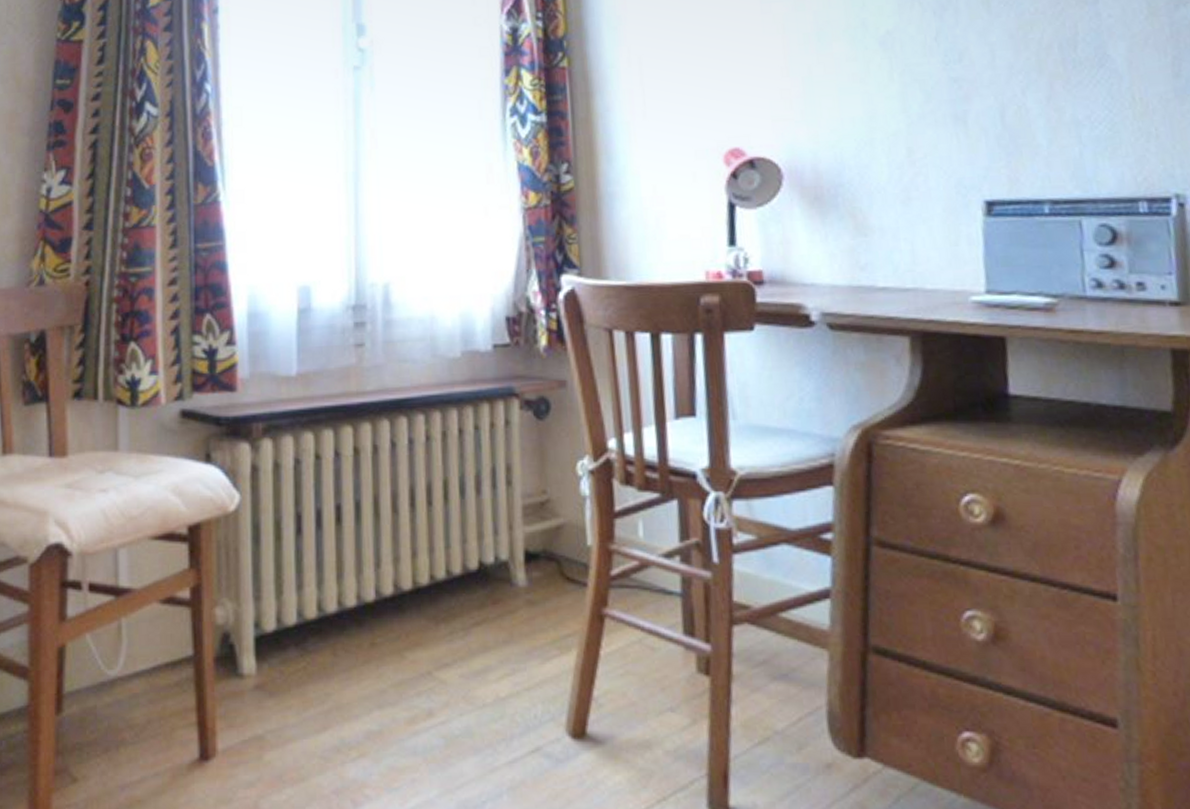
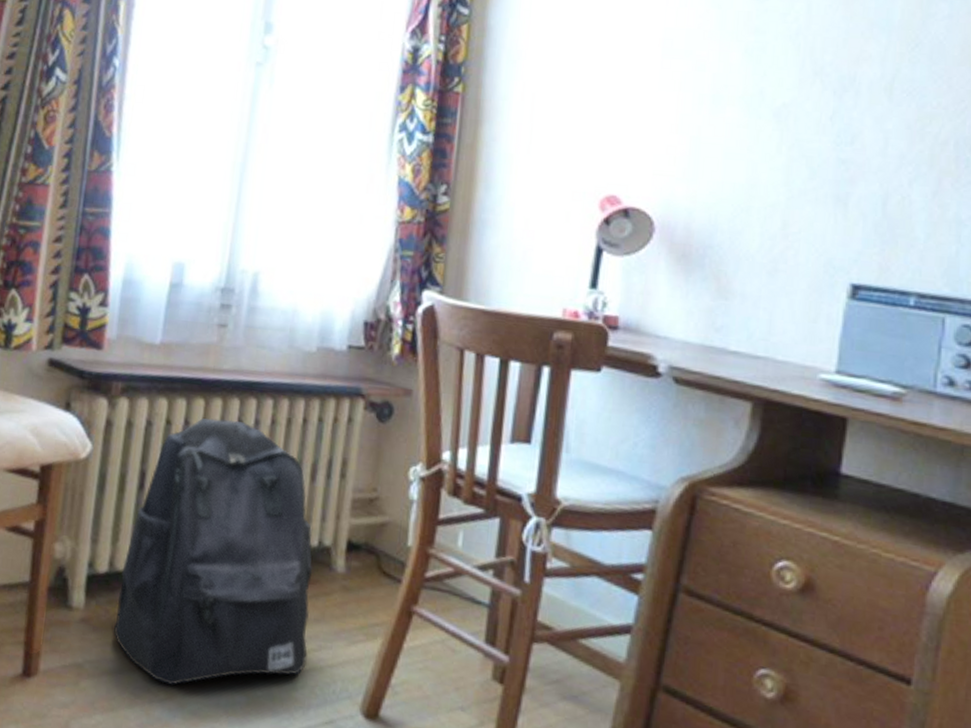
backpack: none [291,443,502,742] -> present [114,418,313,686]

